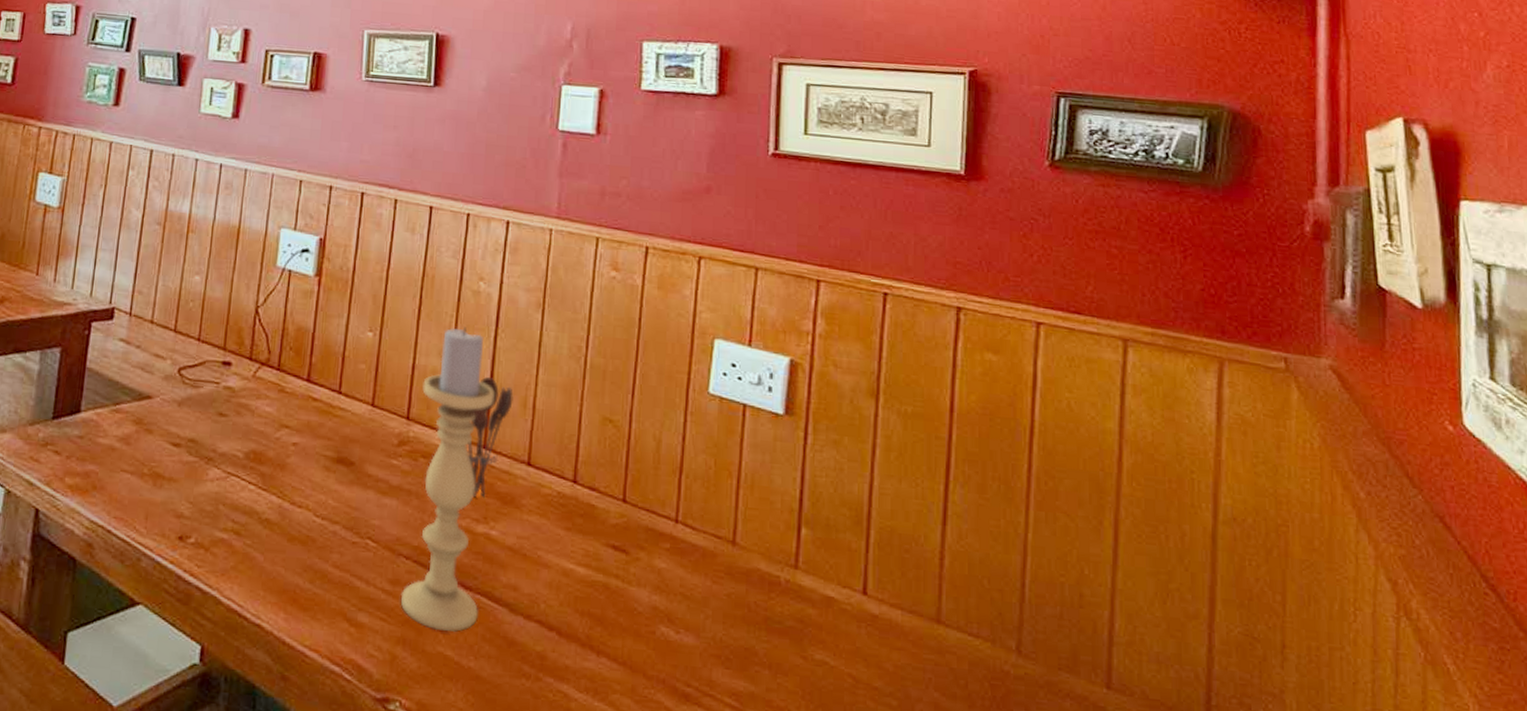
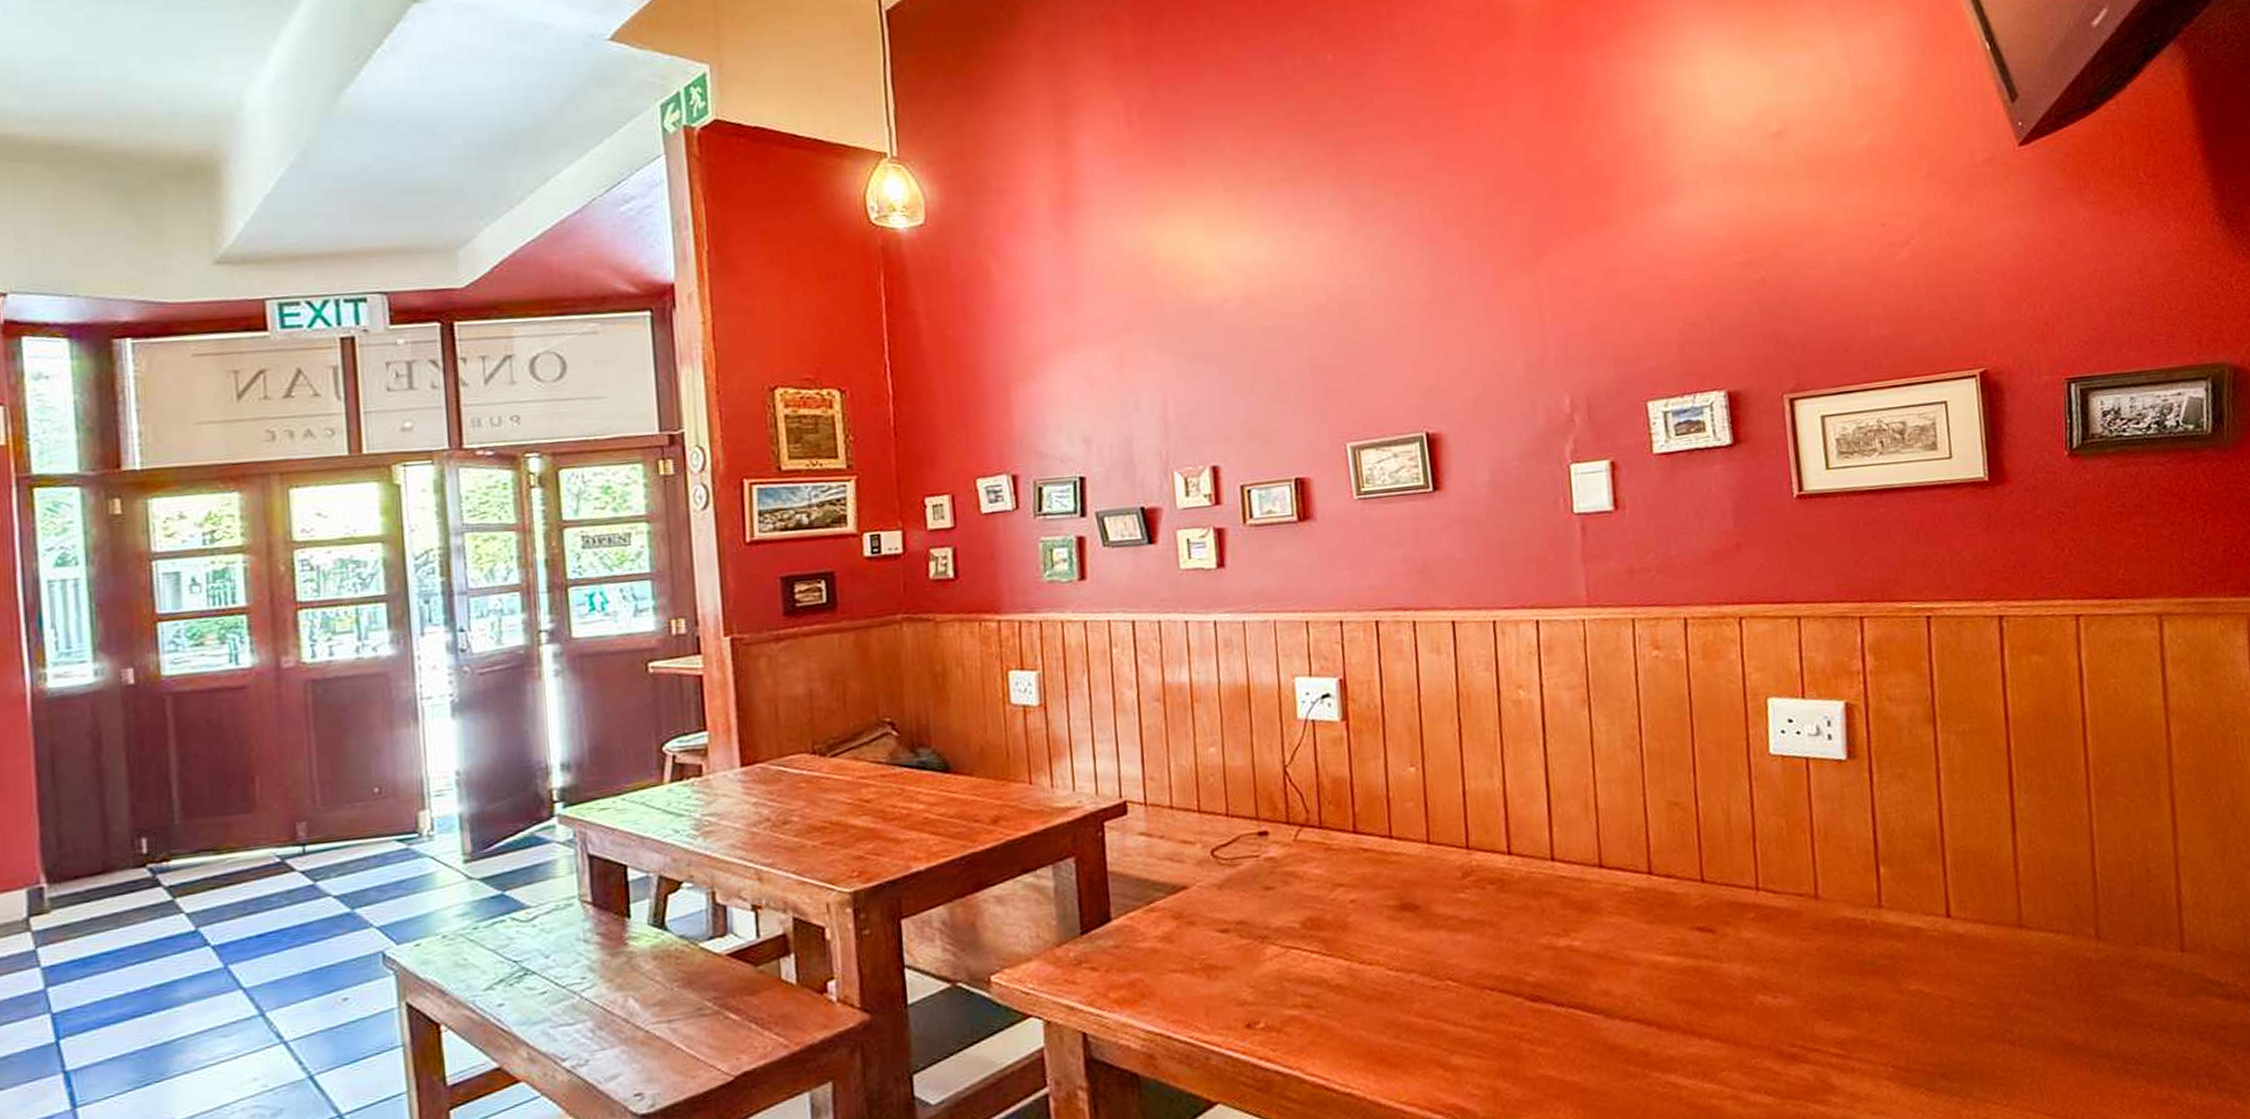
candle holder: present [401,327,495,633] -> none [1477,740,1575,1055]
utensil holder: present [467,377,513,498] -> none [1532,787,1574,913]

